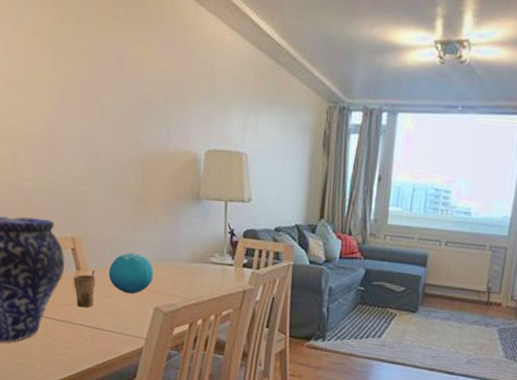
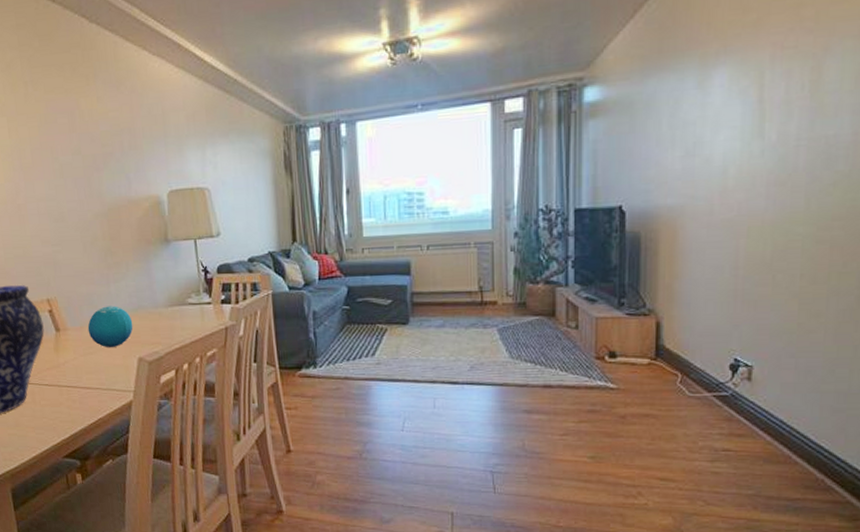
cup: present [73,269,96,308] -> none [54,328,77,369]

